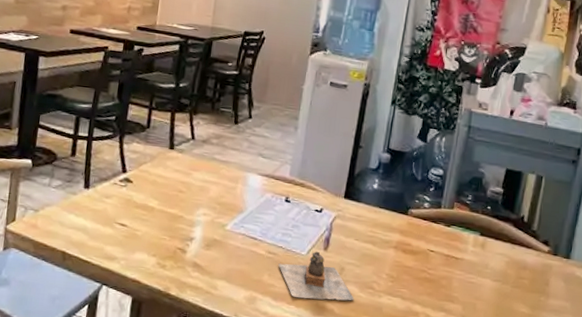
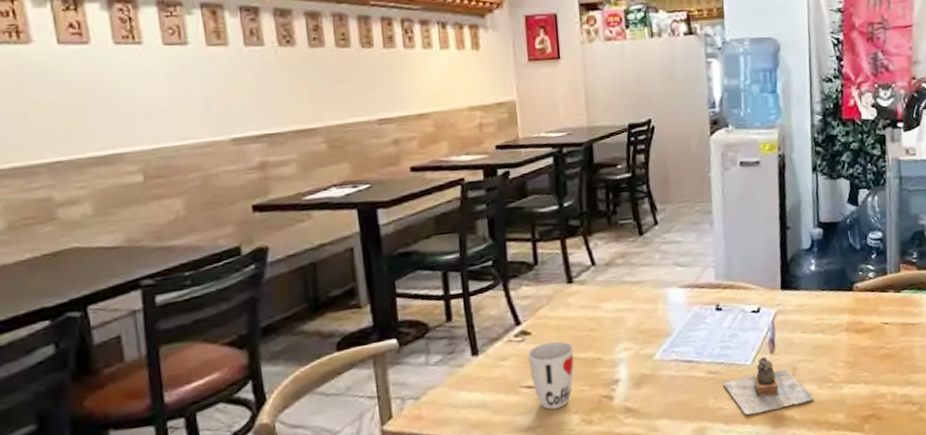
cup: none [125,192,163,248] -> present [528,341,574,410]

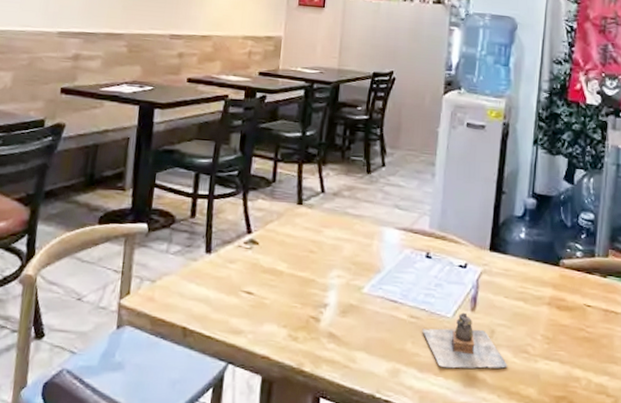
cup: present [528,341,574,410] -> none [251,254,293,319]

